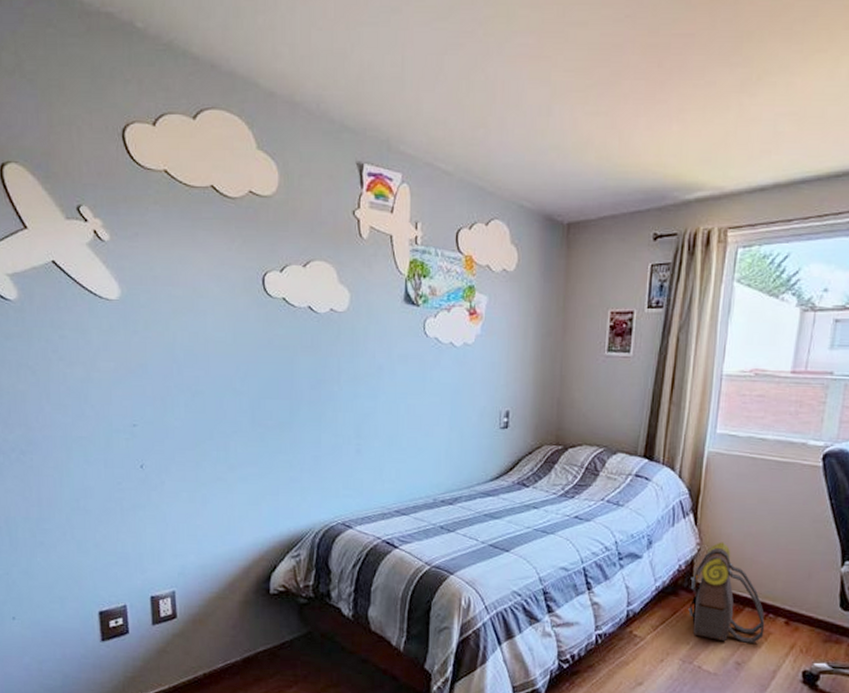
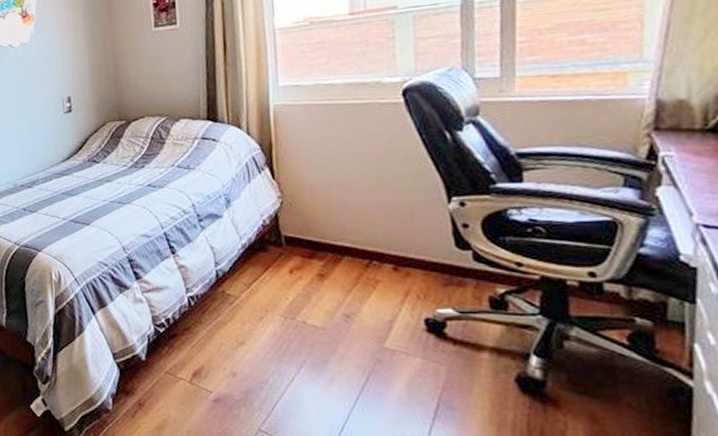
backpack: present [688,542,765,643] -> none [277,192,371,294]

